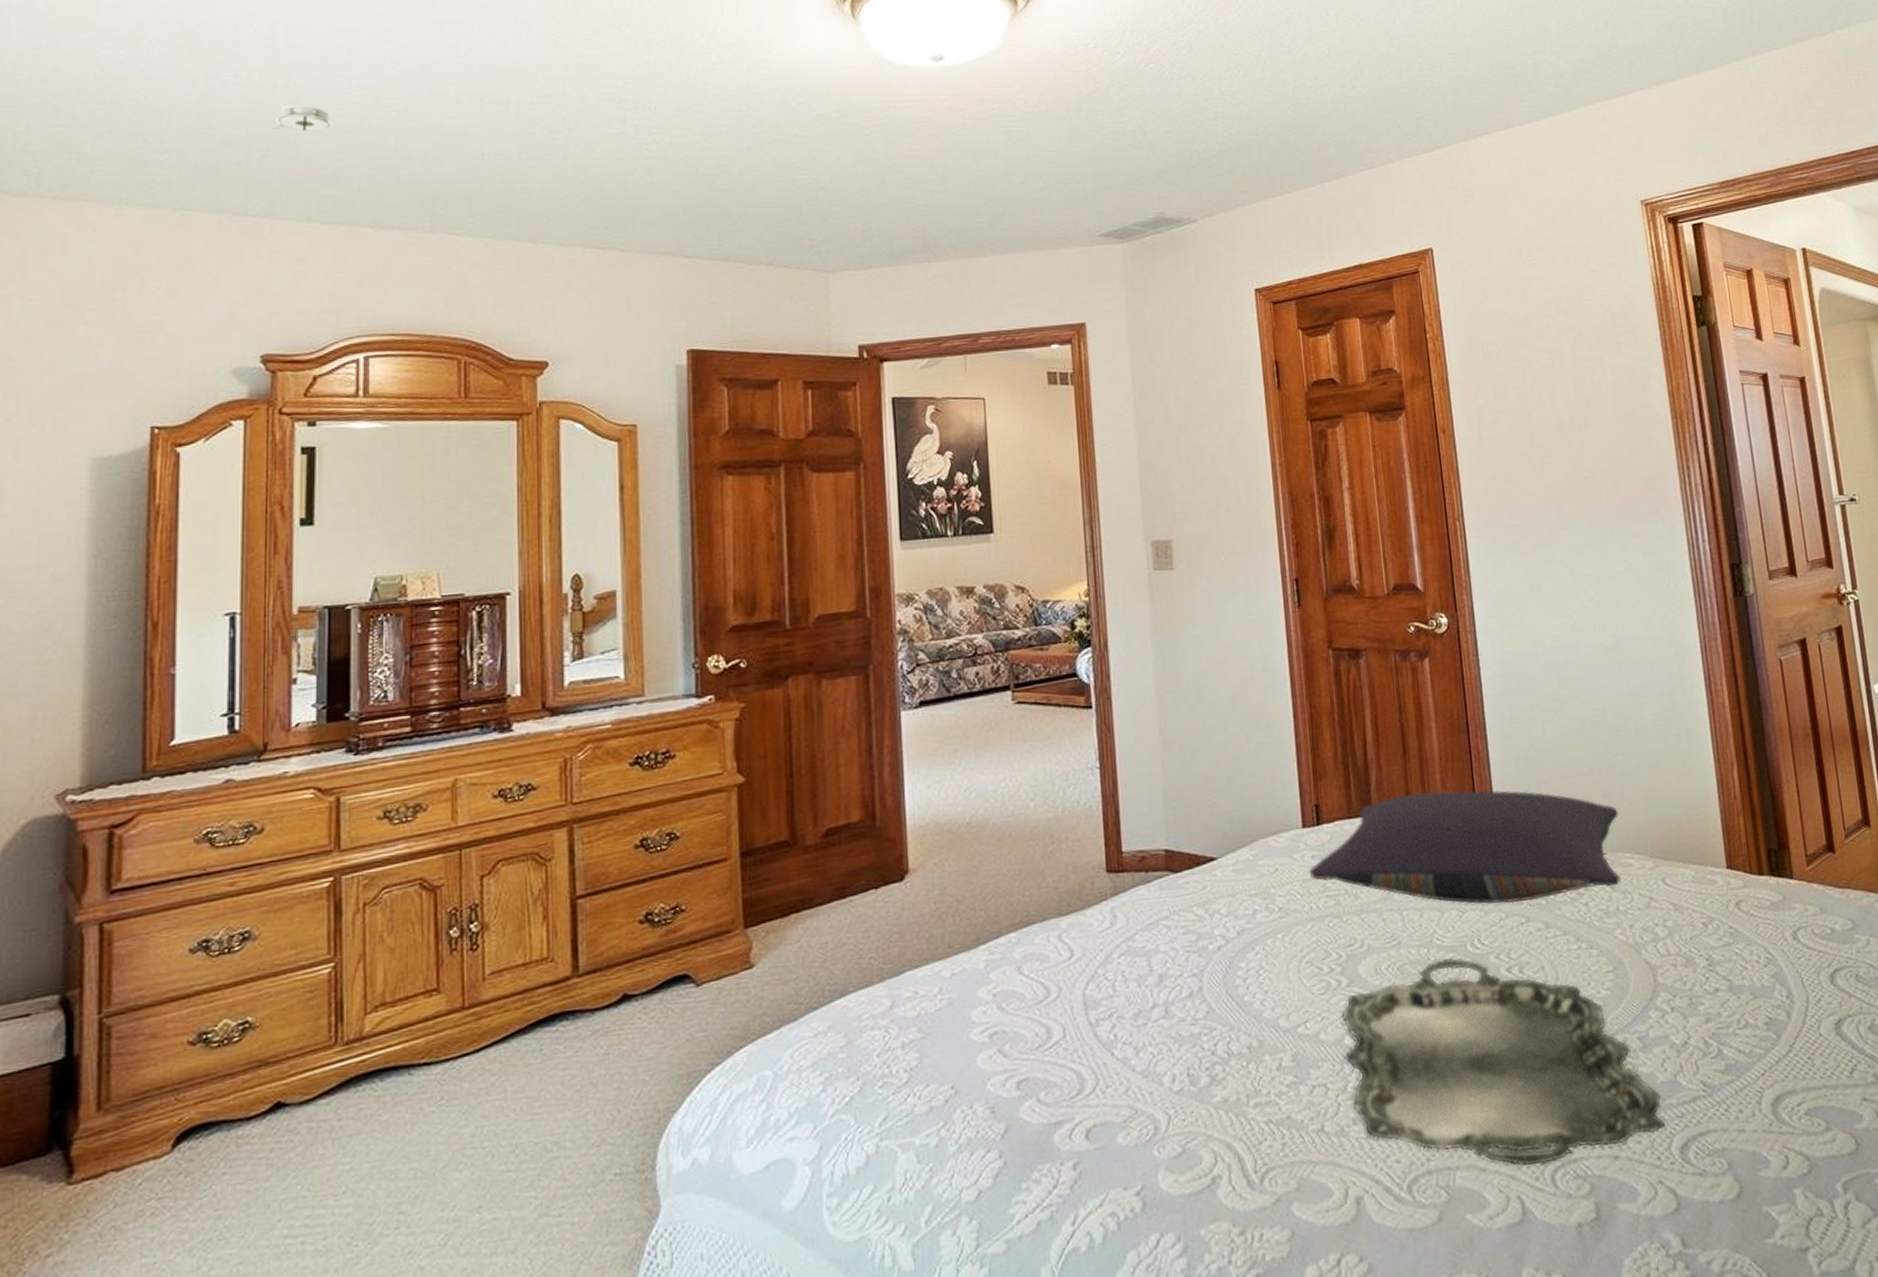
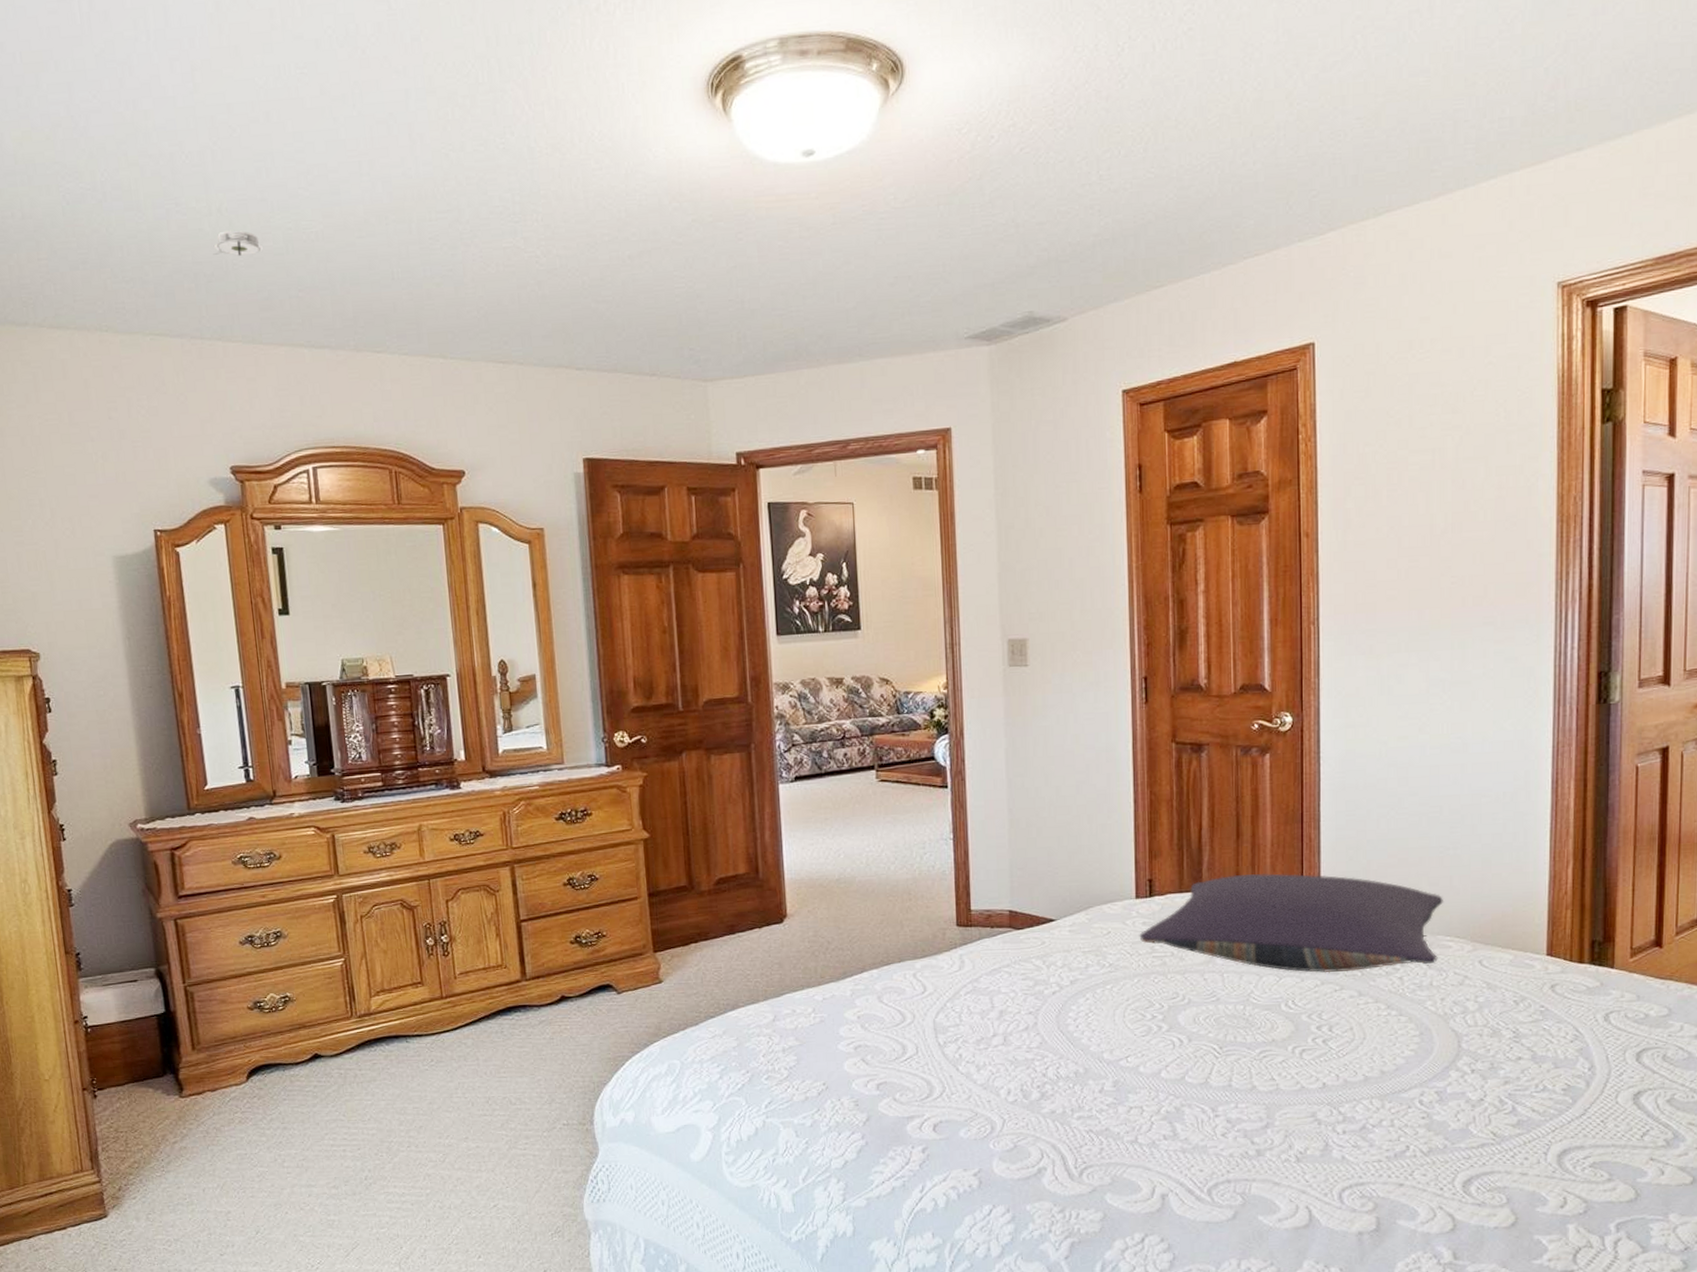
serving tray: present [1341,958,1665,1166] -> none [1159,1014,1451,1185]

